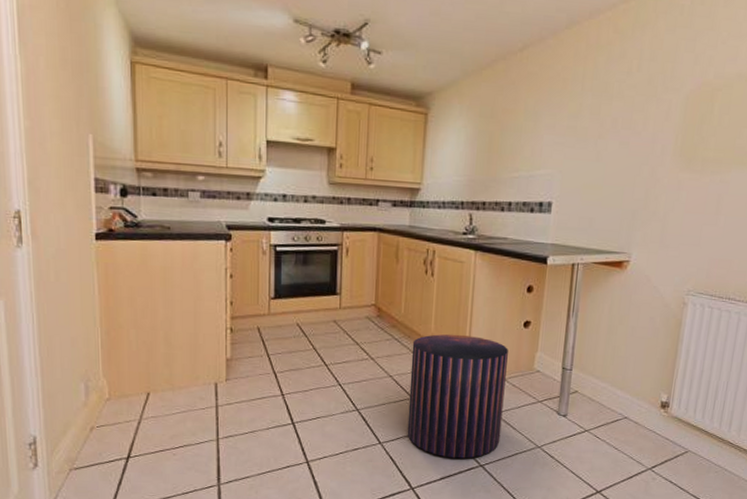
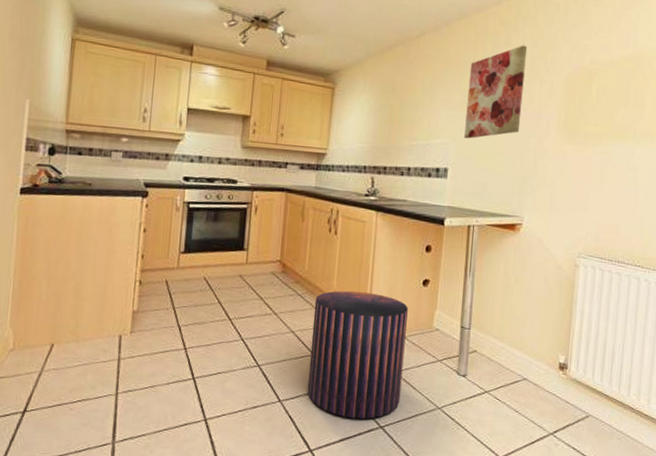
wall art: none [570,57,645,169] -> present [464,45,528,139]

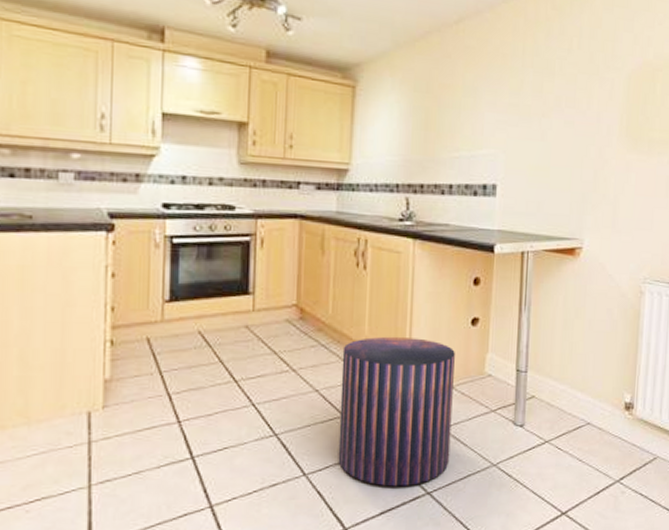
wall art: present [464,45,528,139] -> none [515,35,585,149]

